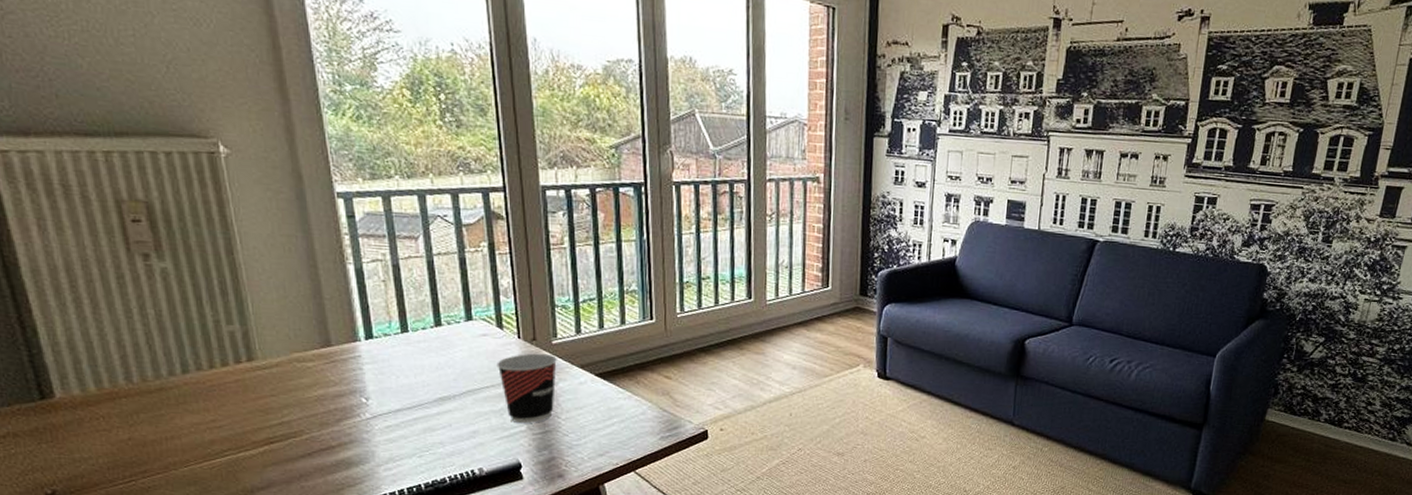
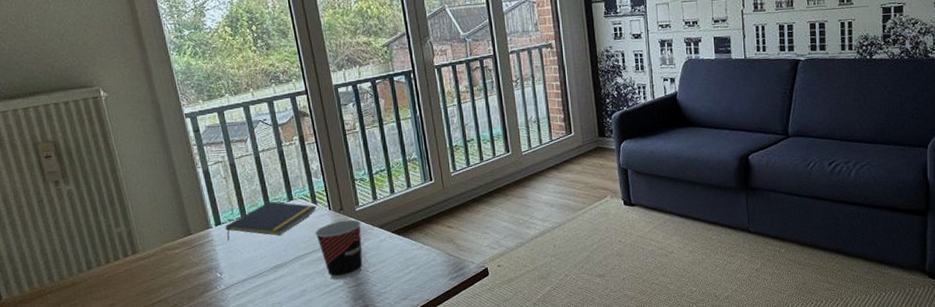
notepad: none [378,317,502,361] -> present [225,201,317,242]

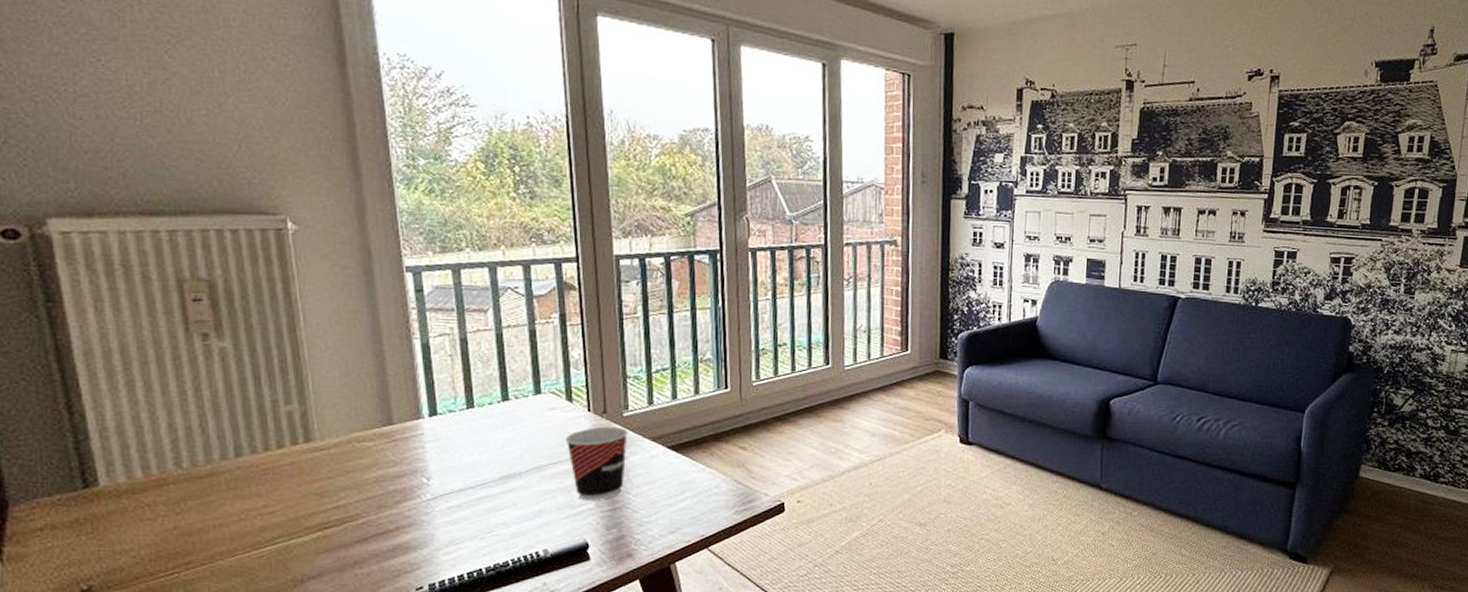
notepad: present [225,201,317,242] -> none [442,392,572,438]

